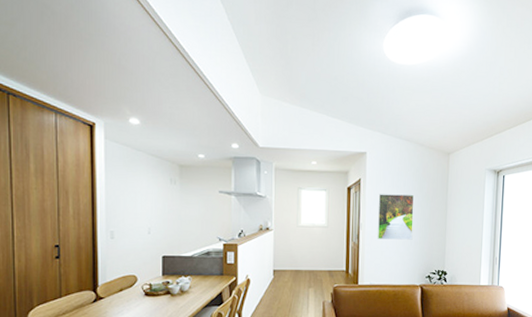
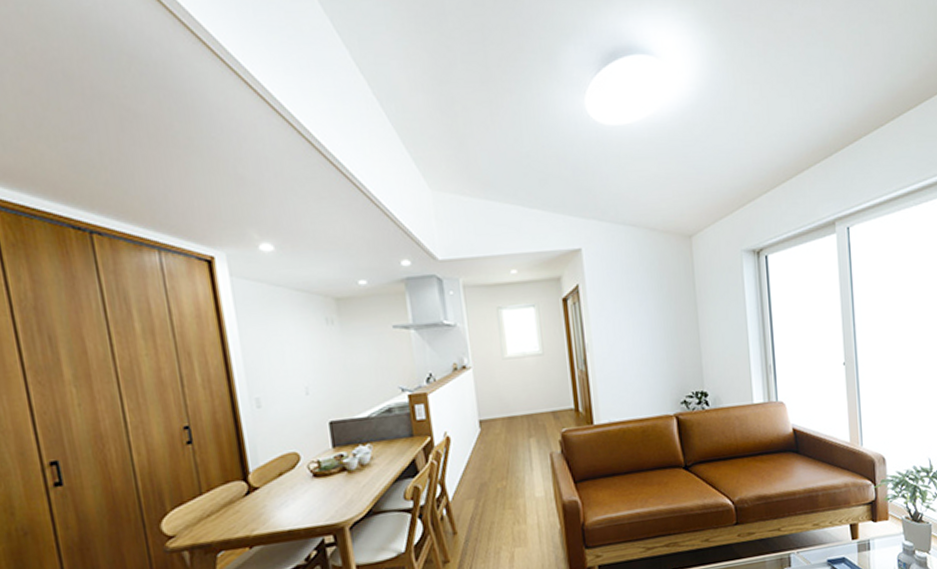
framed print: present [377,194,415,240] -> none [604,296,657,361]

